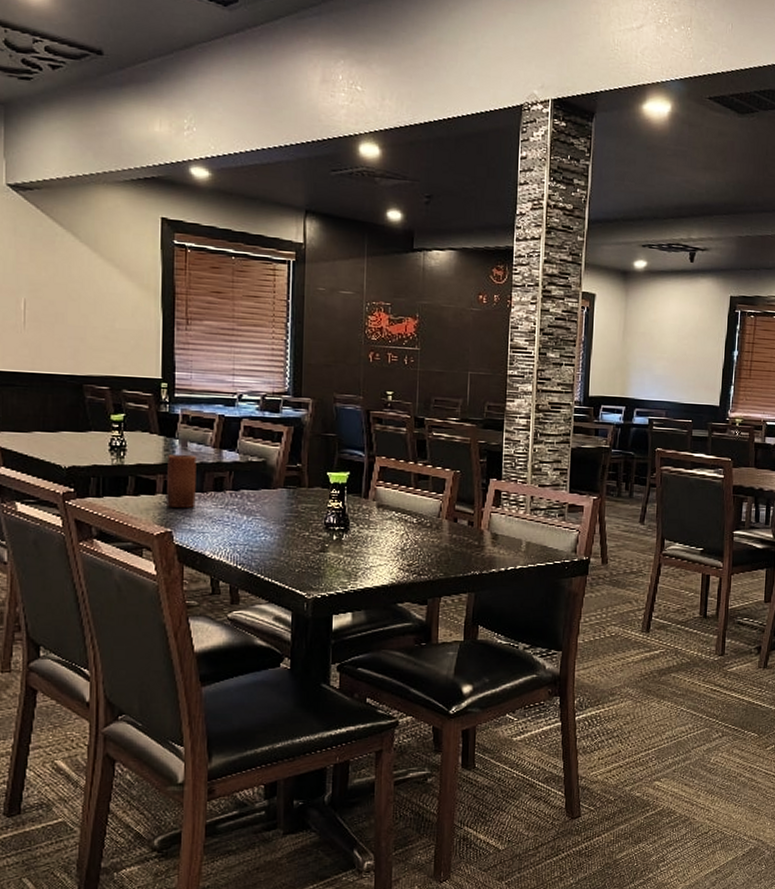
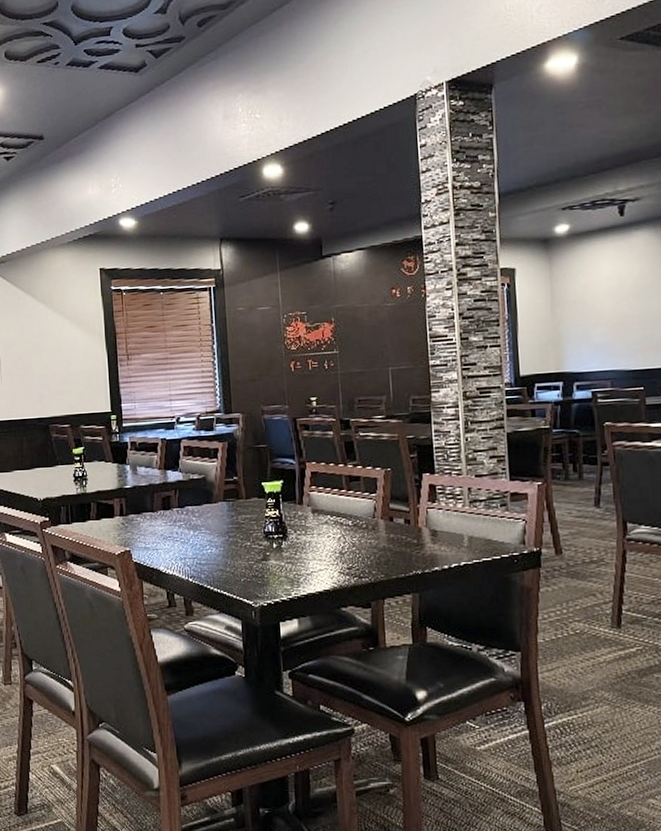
candle: present [167,454,197,508] -> none [121,478,148,528]

